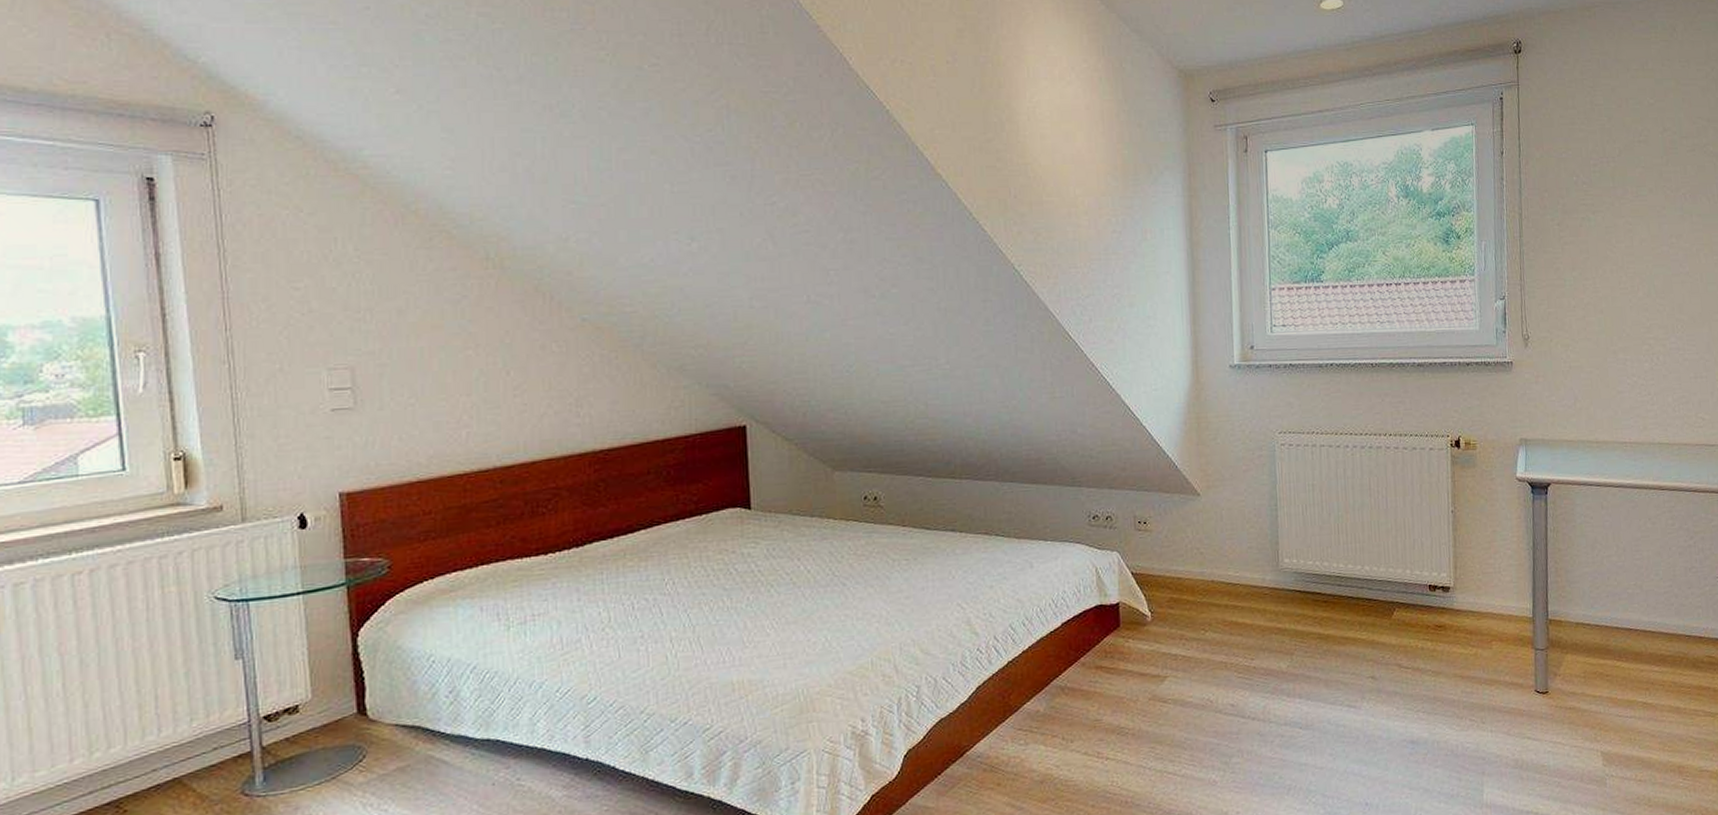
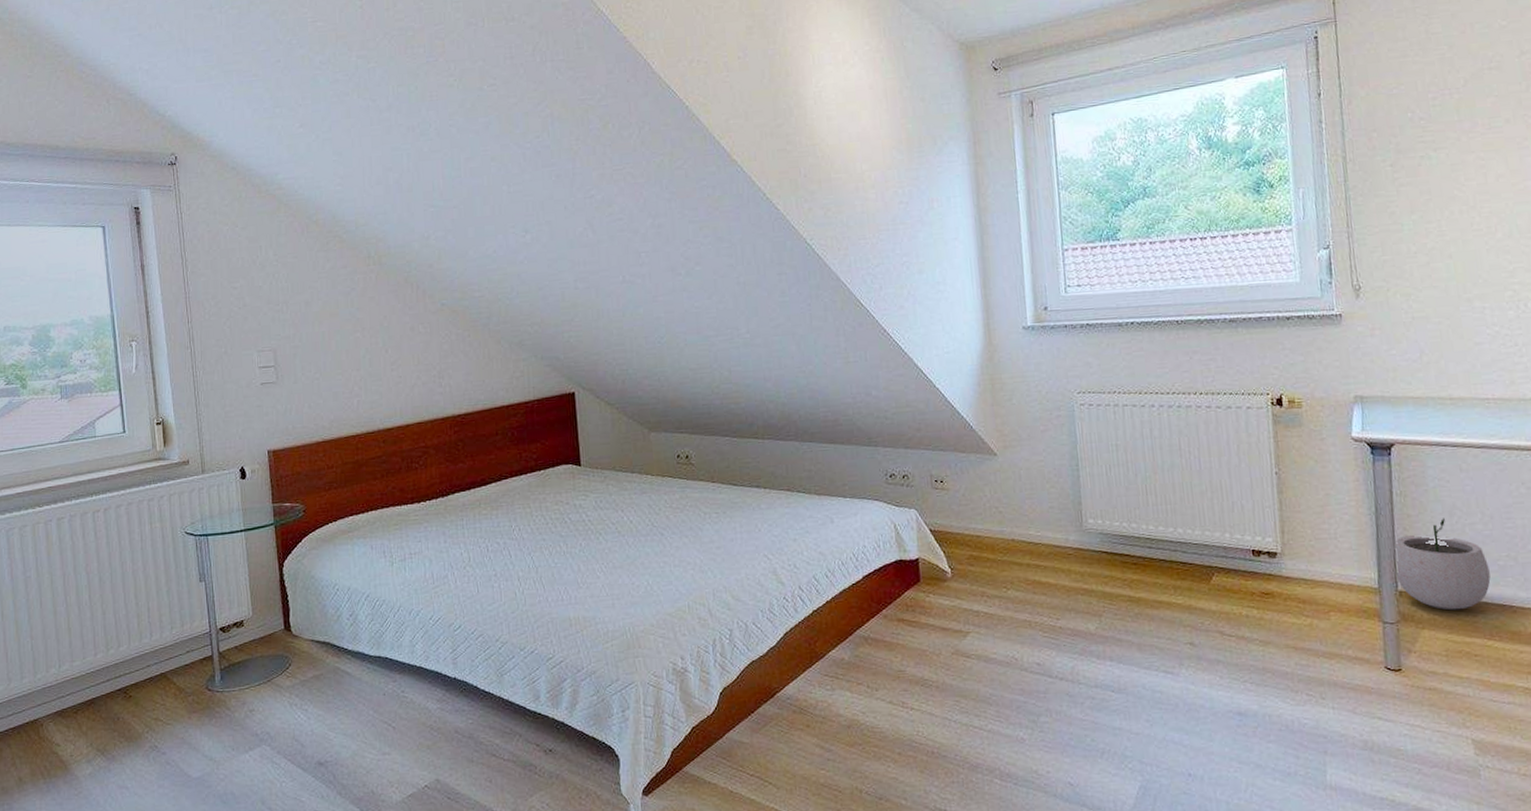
plant pot: none [1546,551,1621,636] -> present [1394,518,1491,611]

